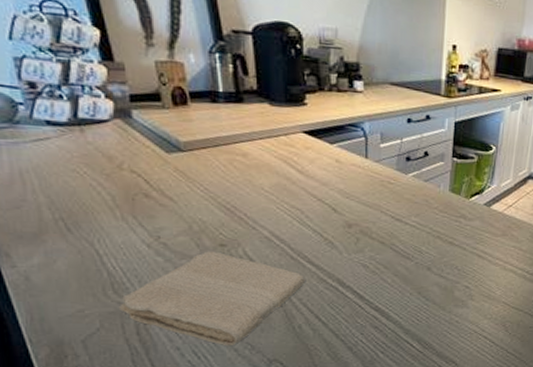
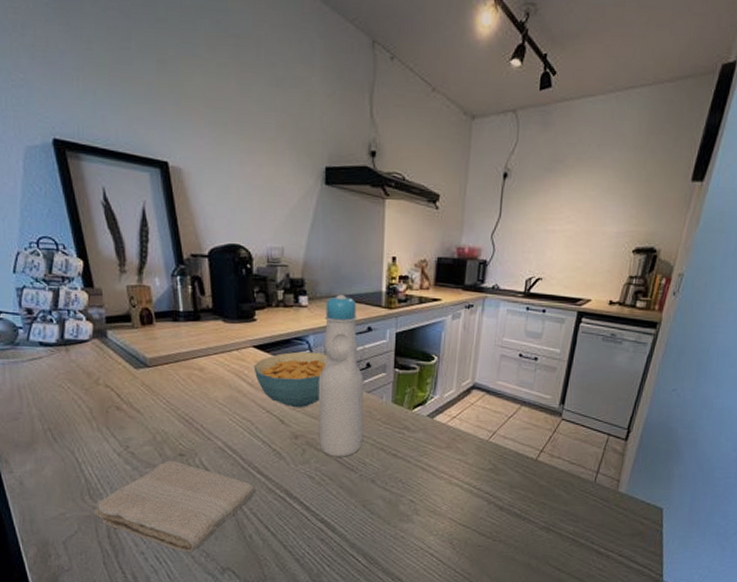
cereal bowl: none [304,138,383,197] -> present [254,351,327,408]
bottle: none [373,80,421,246] -> present [318,294,364,457]

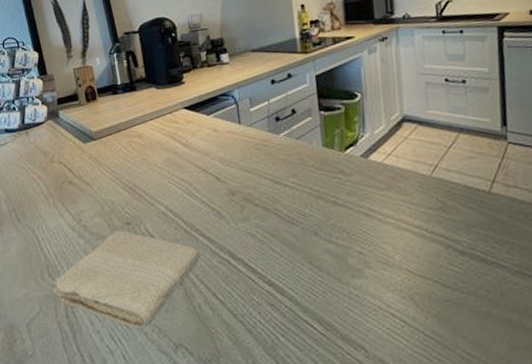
cereal bowl: present [254,351,327,408] -> none [186,105,253,164]
bottle: present [318,294,364,457] -> none [245,46,299,211]

